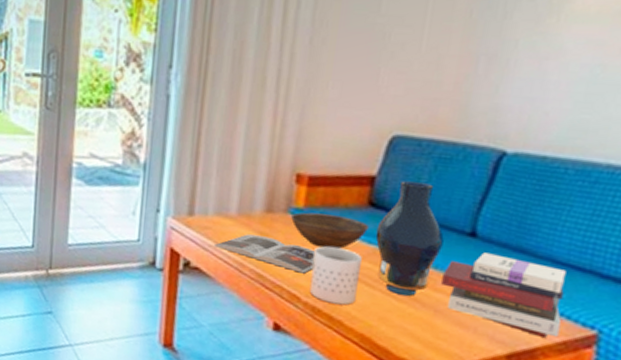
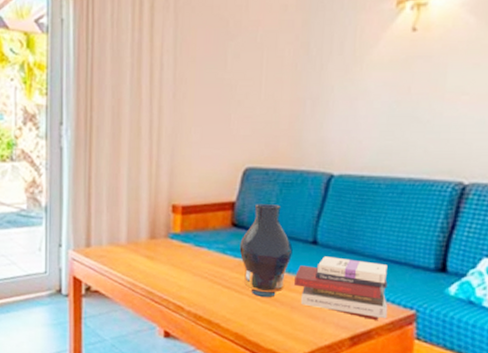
magazine: present [213,234,316,274] -> none [109,258,193,287]
bowl: present [291,212,369,249] -> none [171,236,233,265]
mug: present [309,246,362,305] -> none [190,263,230,310]

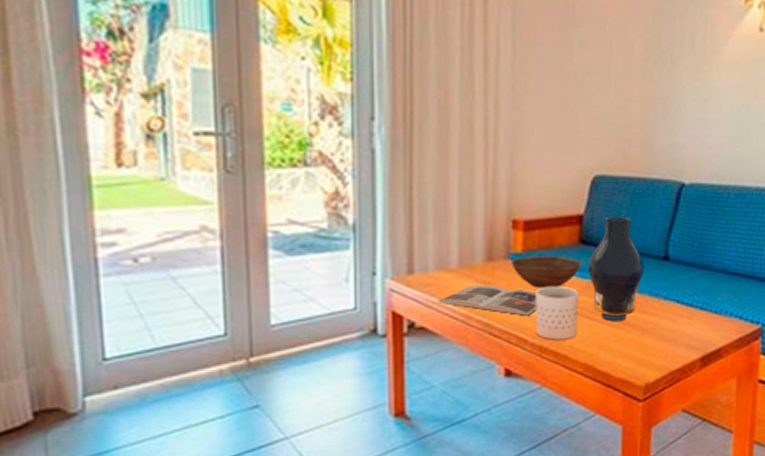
magazine: none [109,258,193,287] -> present [437,285,537,316]
bowl: none [171,236,233,265] -> present [511,256,581,288]
mug: none [190,263,230,310] -> present [535,287,579,340]
books: present [294,256,388,320] -> none [646,273,737,338]

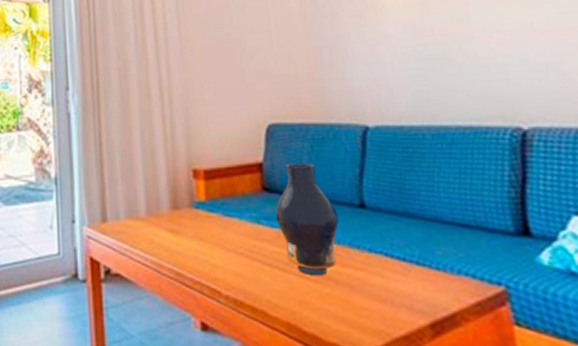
magazine: present [437,285,537,316] -> none [129,233,227,266]
bowl: present [511,256,581,288] -> none [196,204,268,237]
mug: present [535,287,579,340] -> none [224,236,273,294]

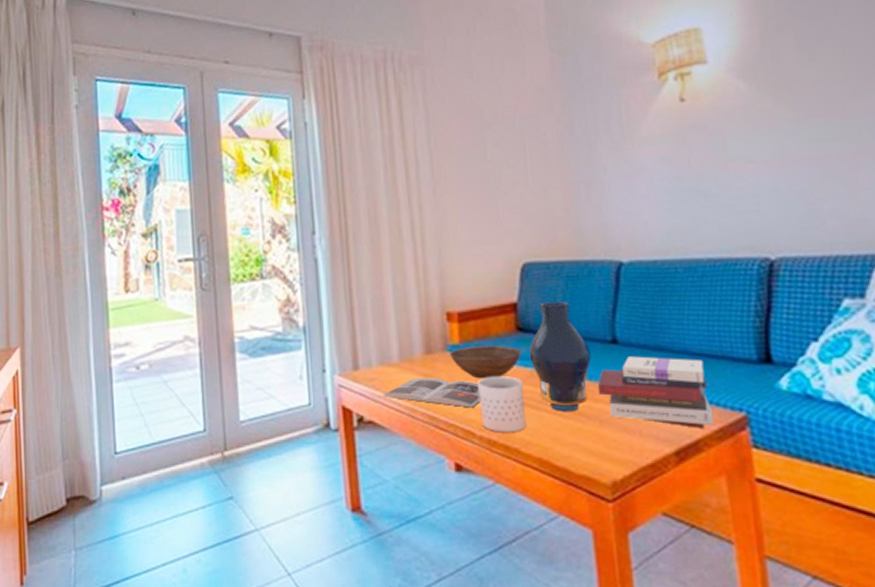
magazine: none [129,233,227,266] -> present [382,378,481,408]
bowl: none [196,204,268,237] -> present [450,345,522,379]
mug: none [224,236,273,294] -> present [478,376,526,433]
books: none [346,222,472,301] -> present [598,356,715,428]

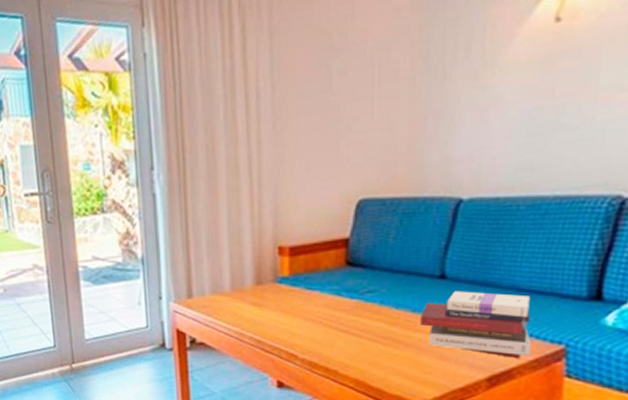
magazine: present [382,378,481,408] -> none [214,306,306,334]
bowl: present [450,345,522,379] -> none [279,278,349,309]
mug: present [478,376,526,433] -> none [304,307,347,356]
vase: present [529,301,591,413] -> none [356,237,417,341]

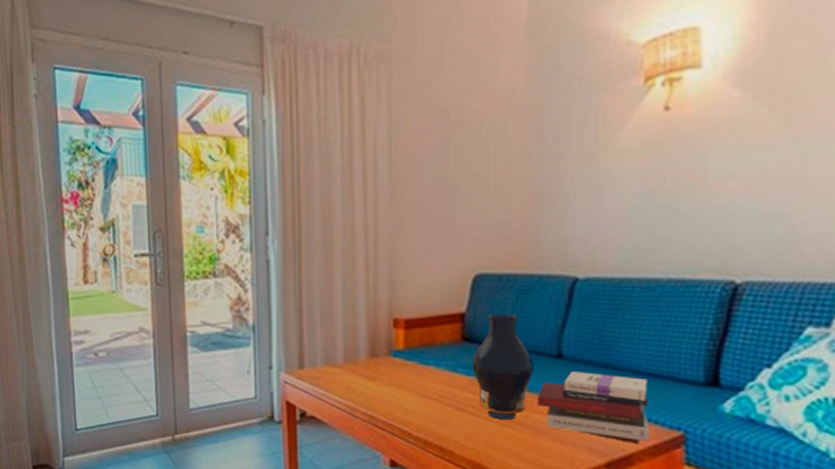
vase: none [356,237,417,341] -> present [472,314,534,421]

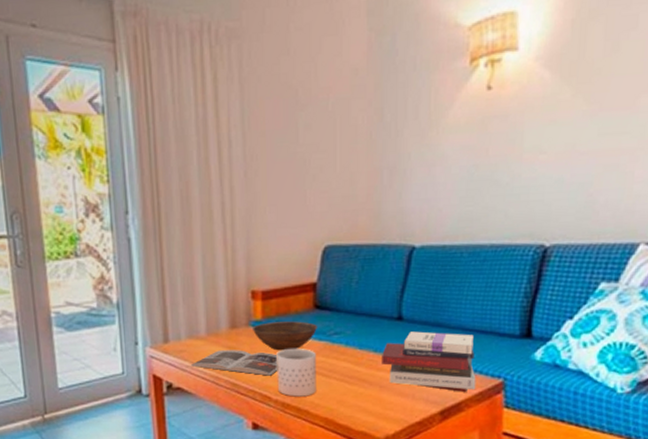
magazine: none [325,380,420,410] -> present [190,350,278,376]
bowl: none [394,353,464,384] -> present [253,321,317,351]
mug: none [418,383,463,436] -> present [276,349,316,397]
vase: present [472,314,534,421] -> none [324,282,378,380]

